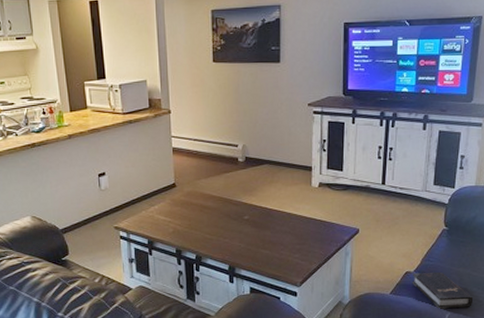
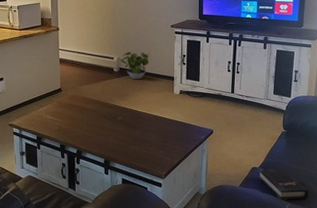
potted plant: none [245,137,282,171] -> present [120,52,149,80]

